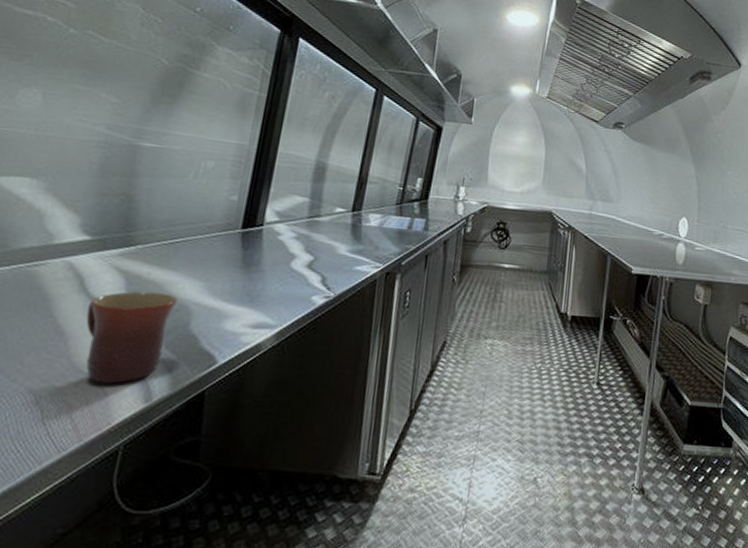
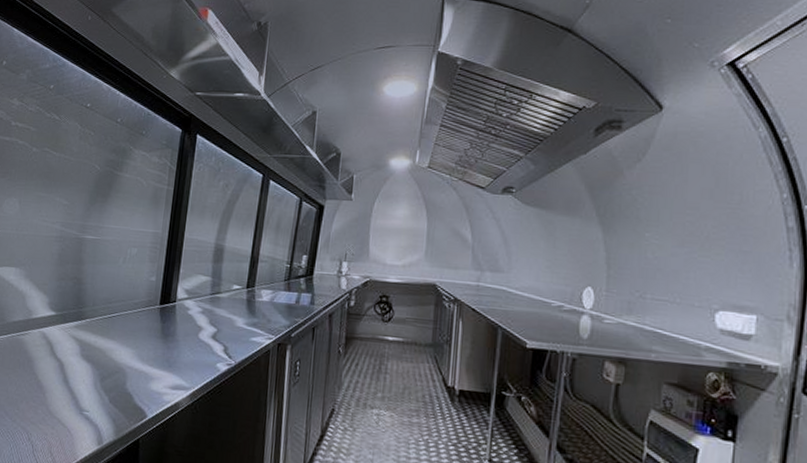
mug: present [86,291,178,384] -> none [56,356,117,429]

